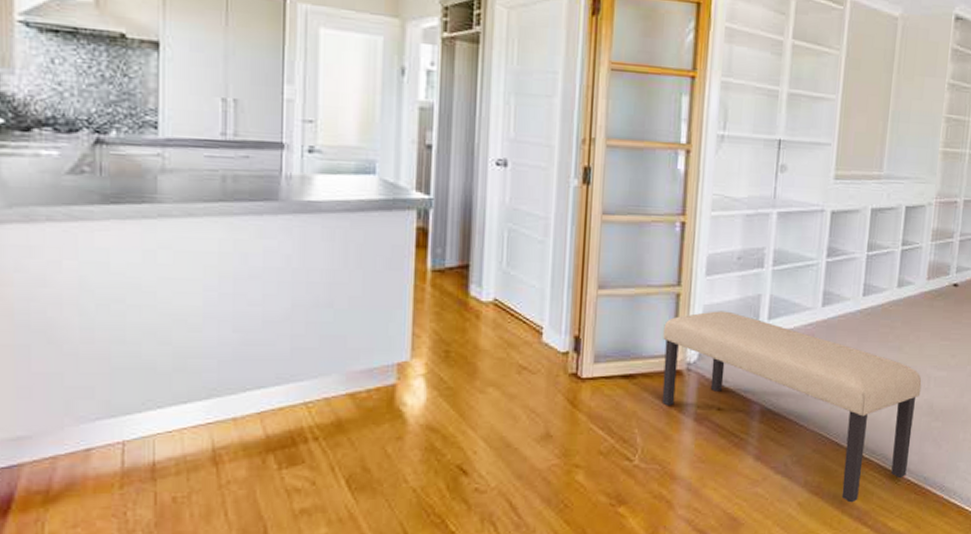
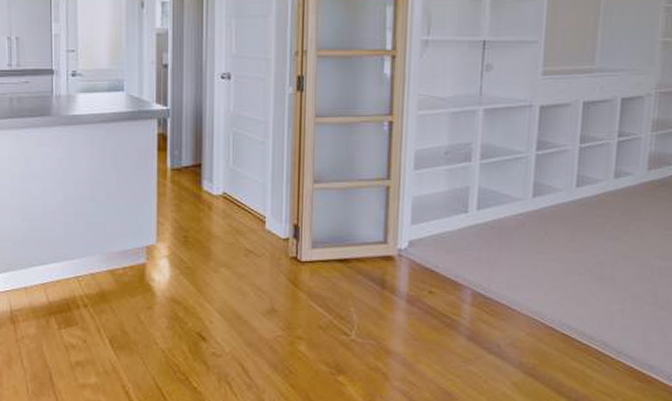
bench: present [661,311,922,503] -> none [375,202,644,386]

